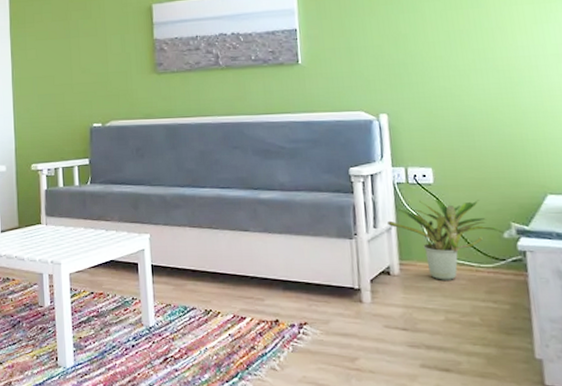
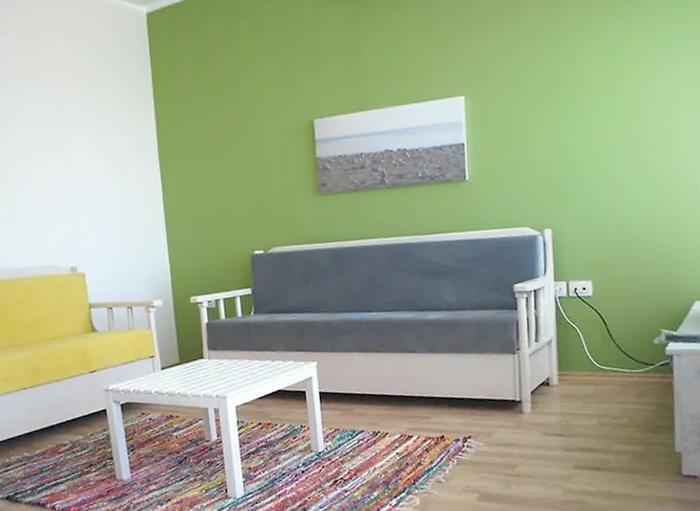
potted plant: present [388,199,505,280] -> none [549,309,655,388]

